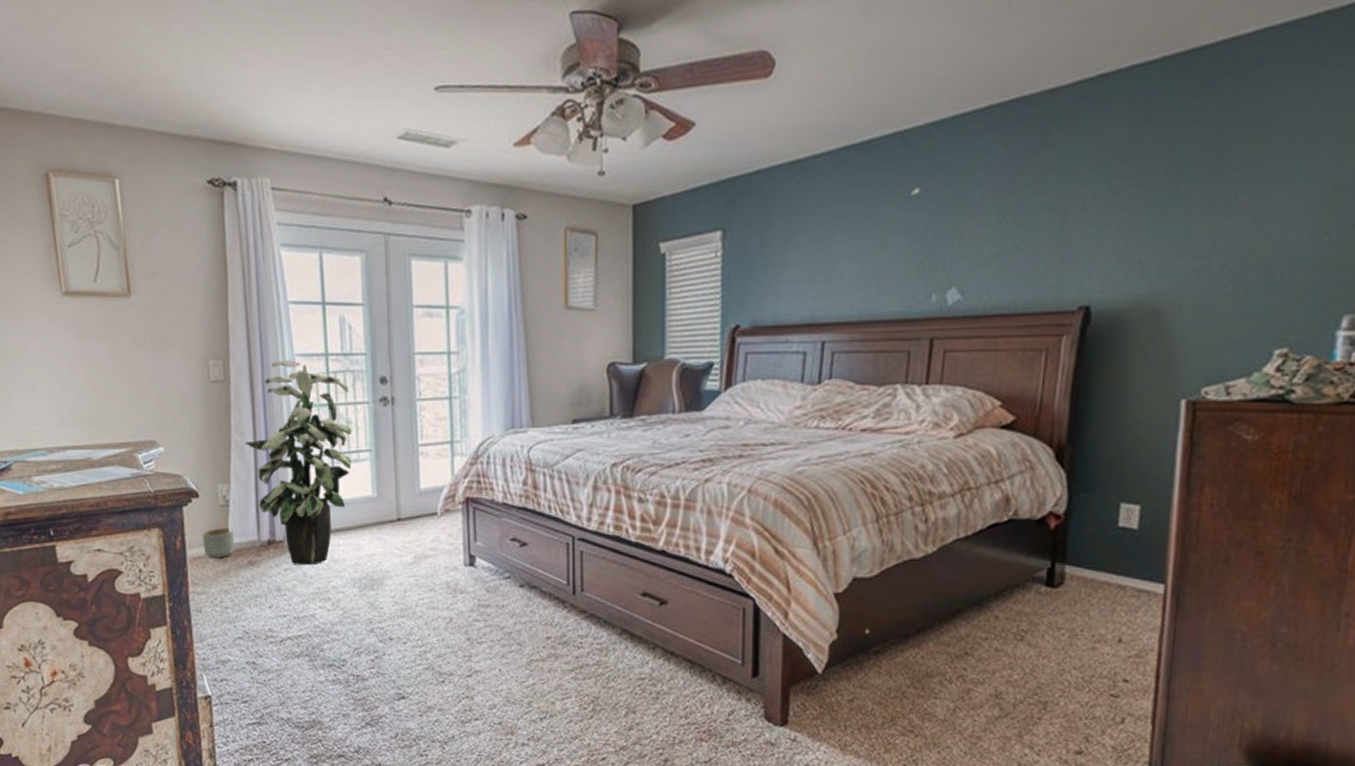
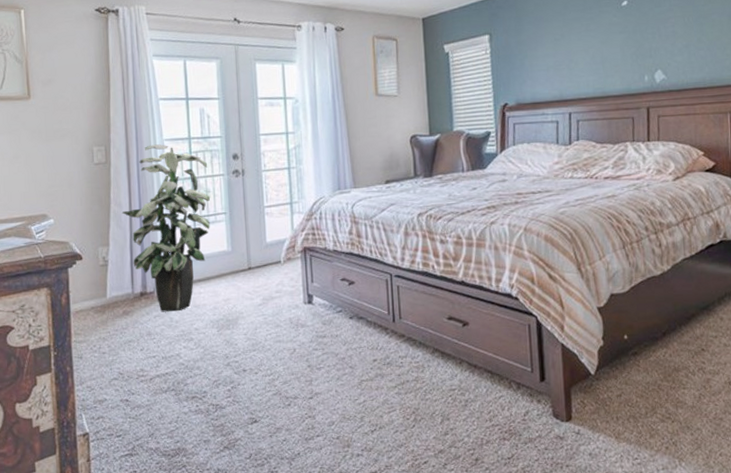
planter: present [202,528,234,559] -> none [84,284,112,311]

